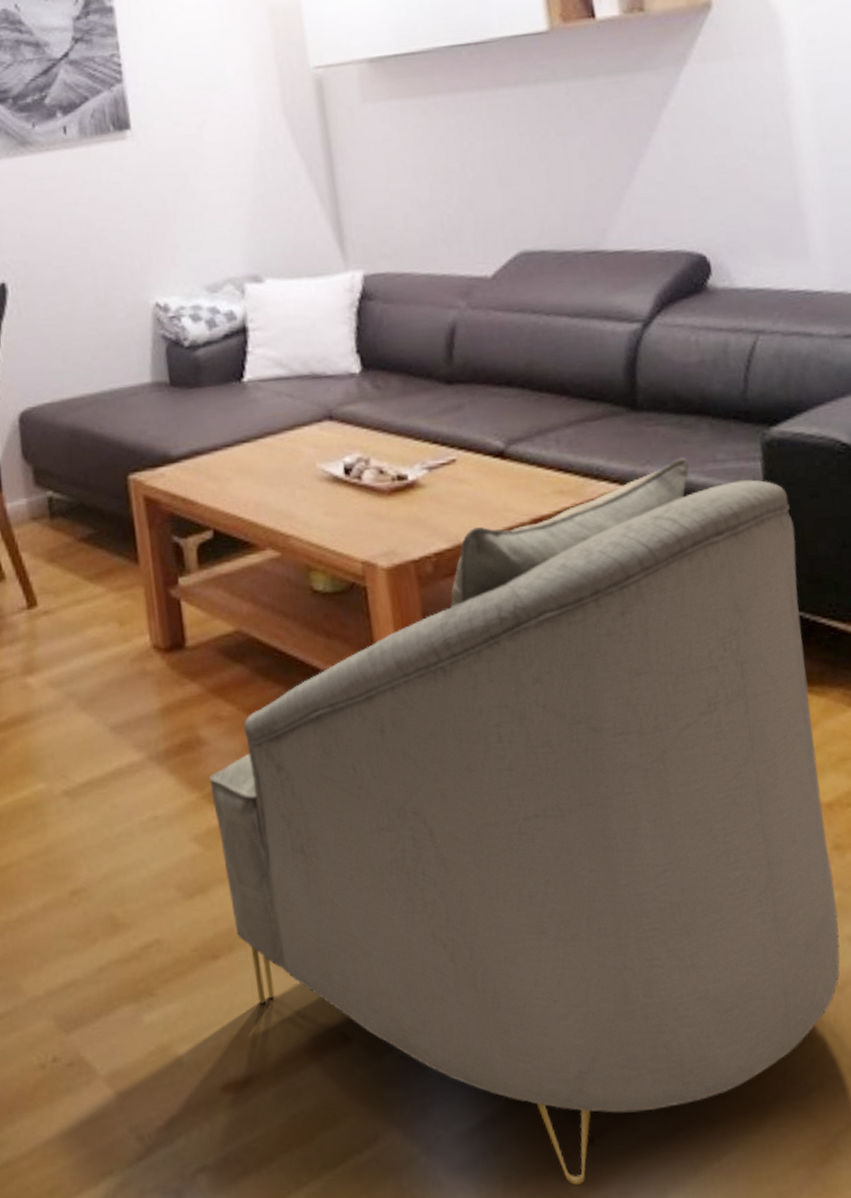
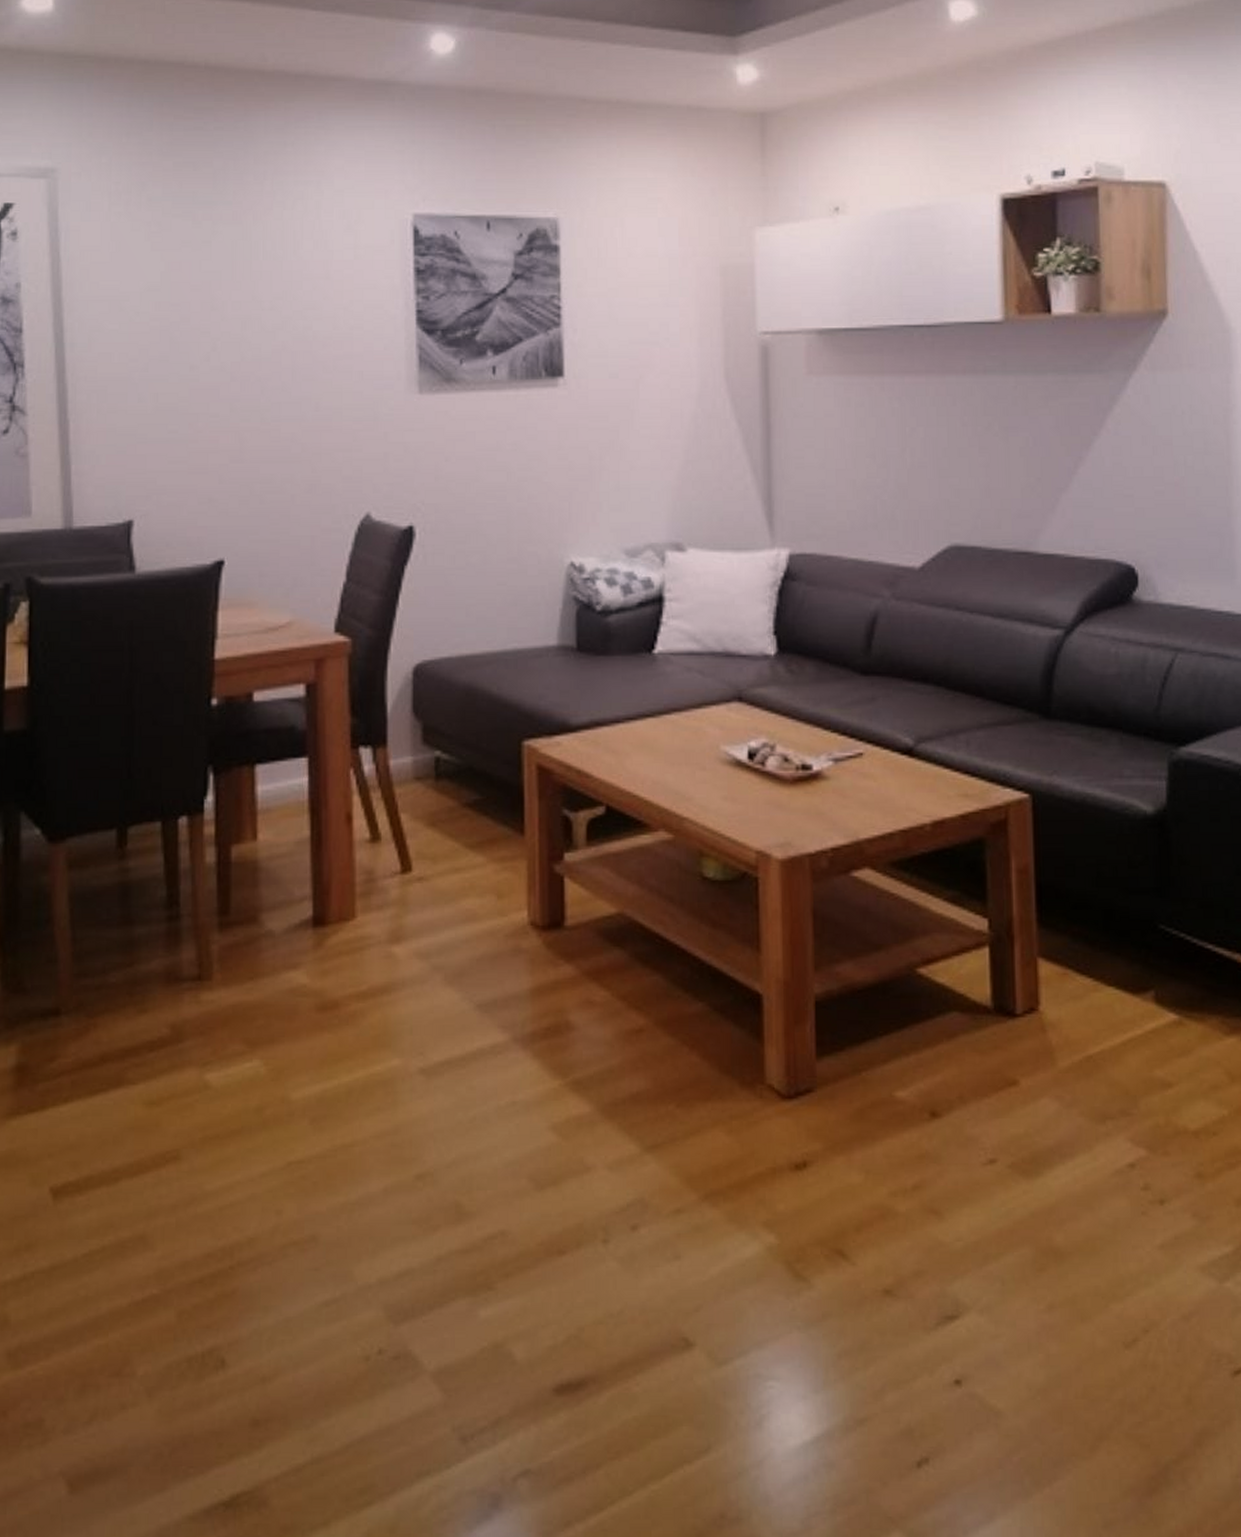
armchair: present [209,457,841,1185] -> none [575,770,1193,1505]

